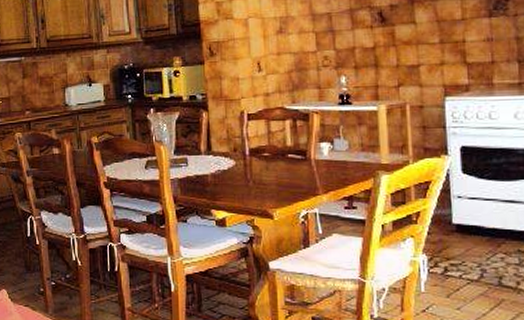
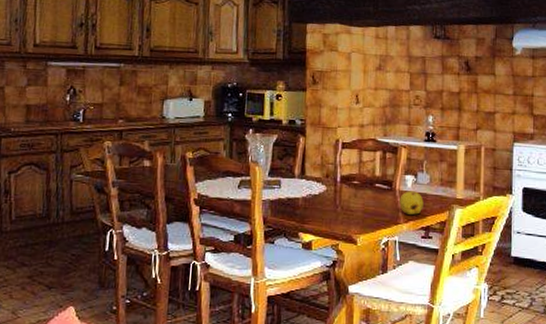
fruit: none [316,159,344,184] -> present [399,191,424,215]

